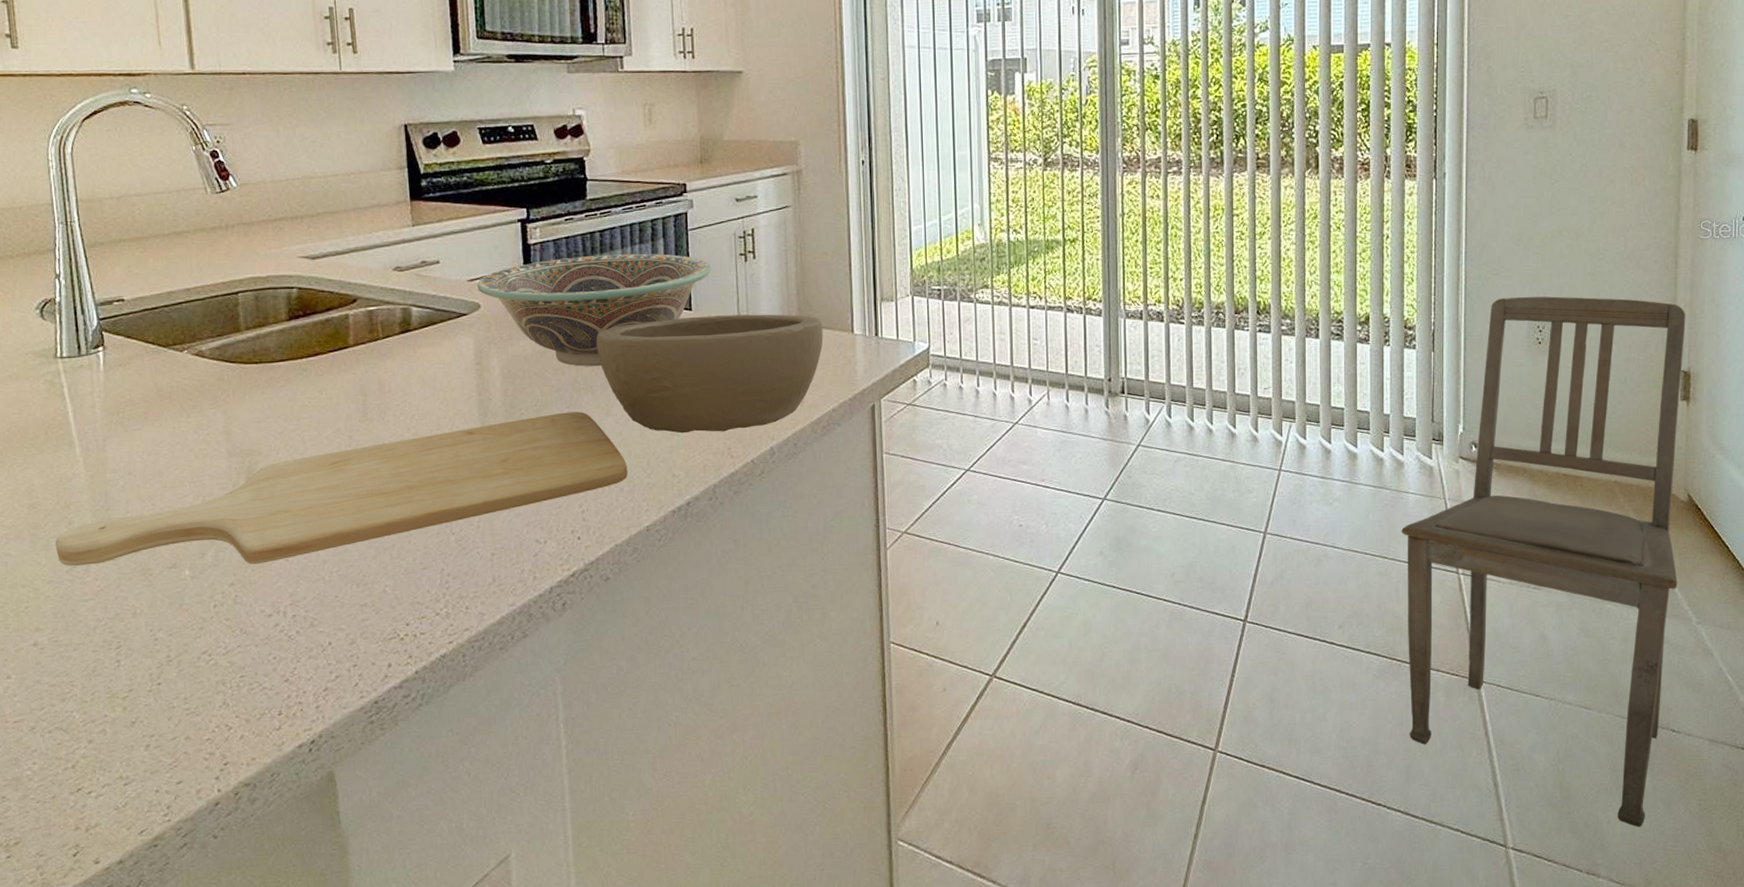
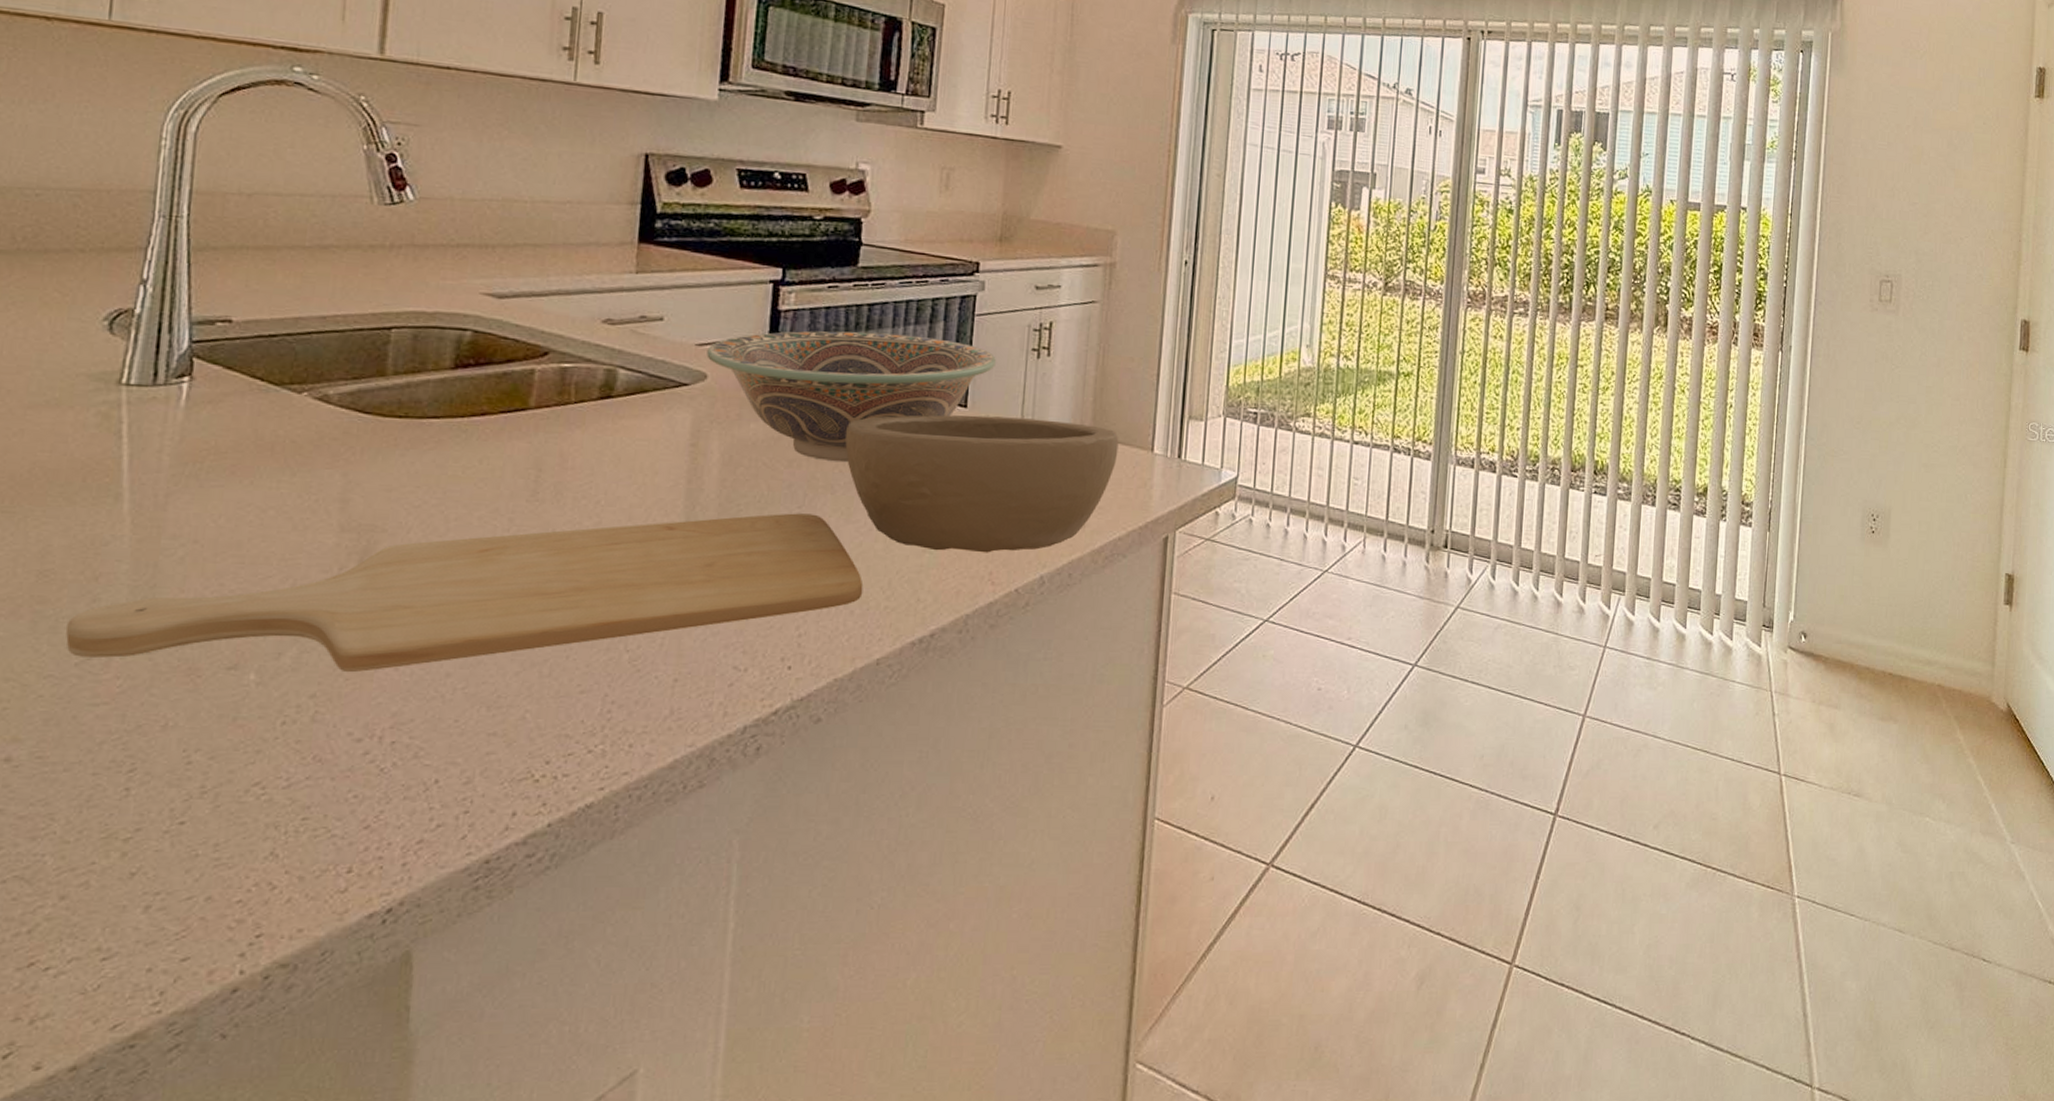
dining chair: present [1401,296,1686,828] -> none [1719,482,2012,1068]

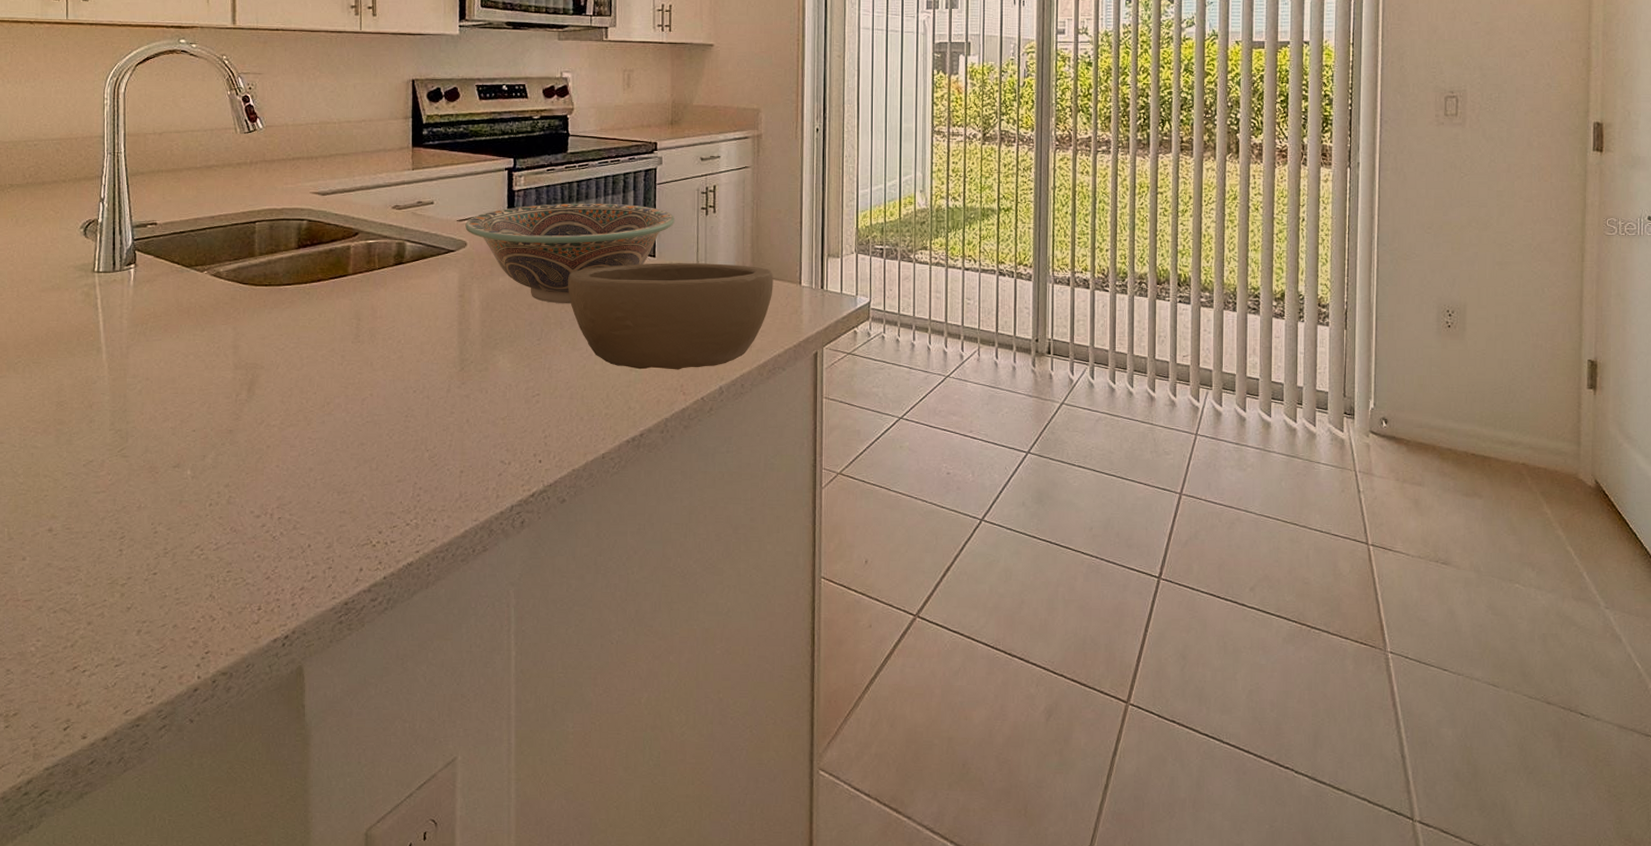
chopping board: present [65,513,864,673] -> none [76,344,589,469]

